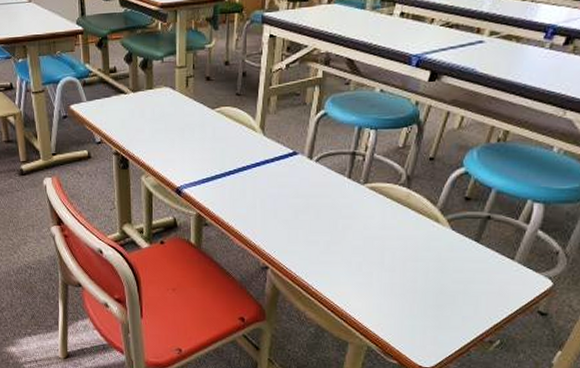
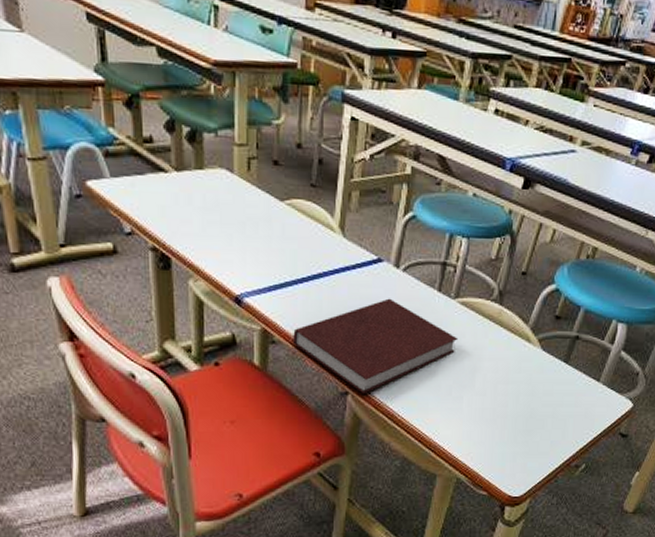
notebook: none [222,186,368,269] -> present [293,298,459,394]

